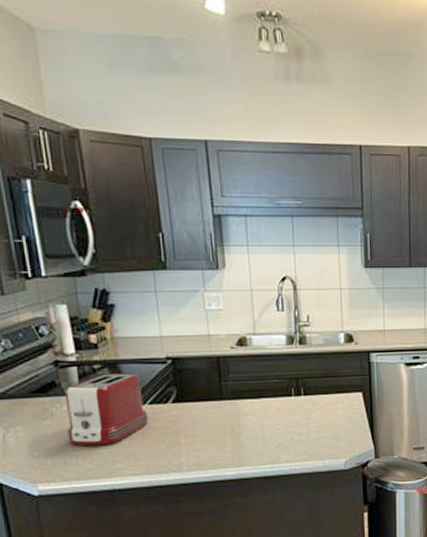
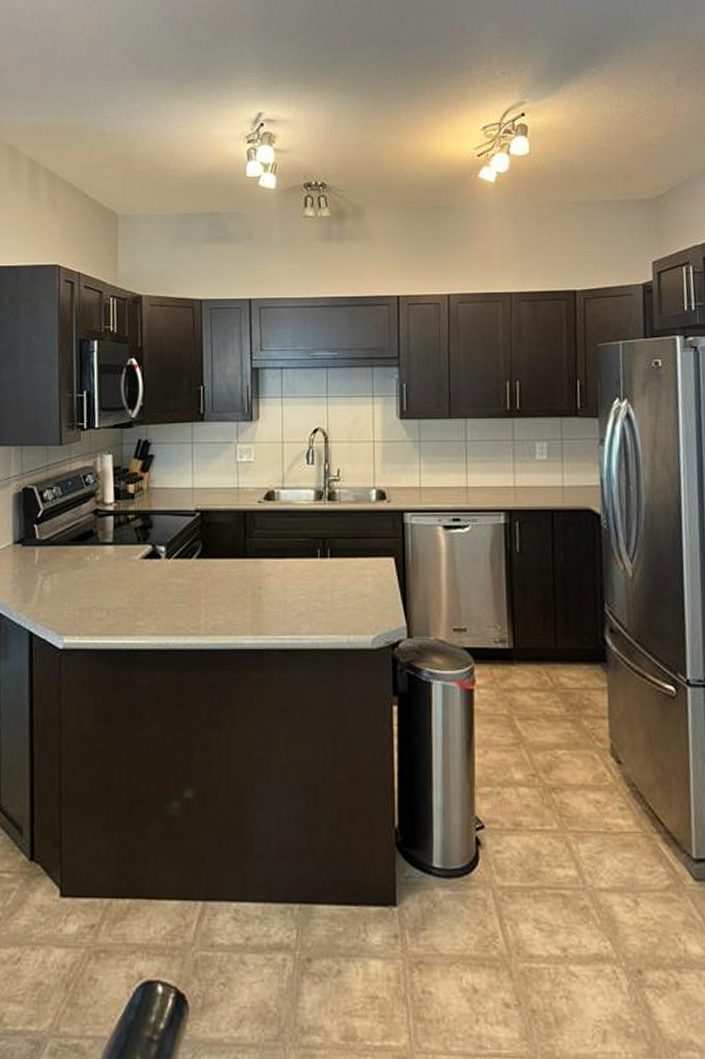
toaster: present [64,373,149,446] -> none [96,525,173,600]

